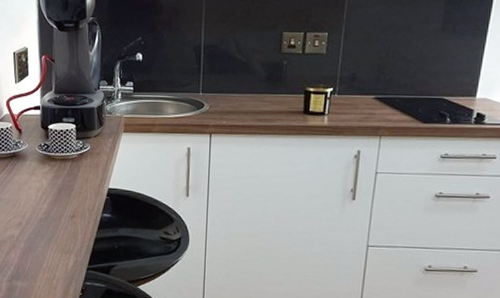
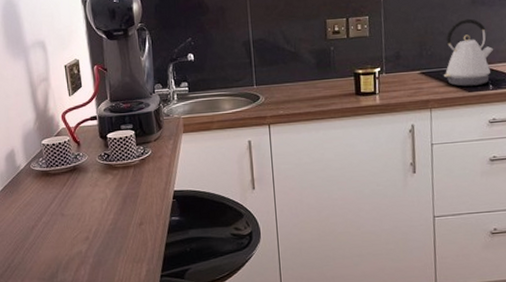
kettle: none [399,46,458,118] -> present [443,18,494,87]

